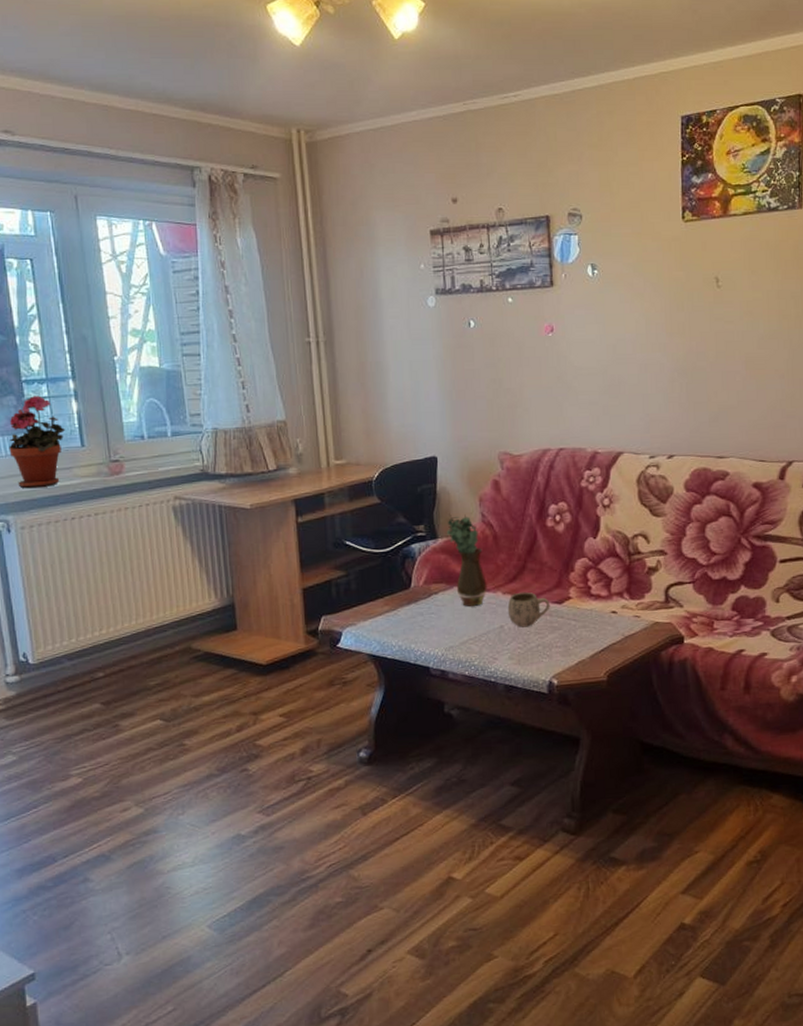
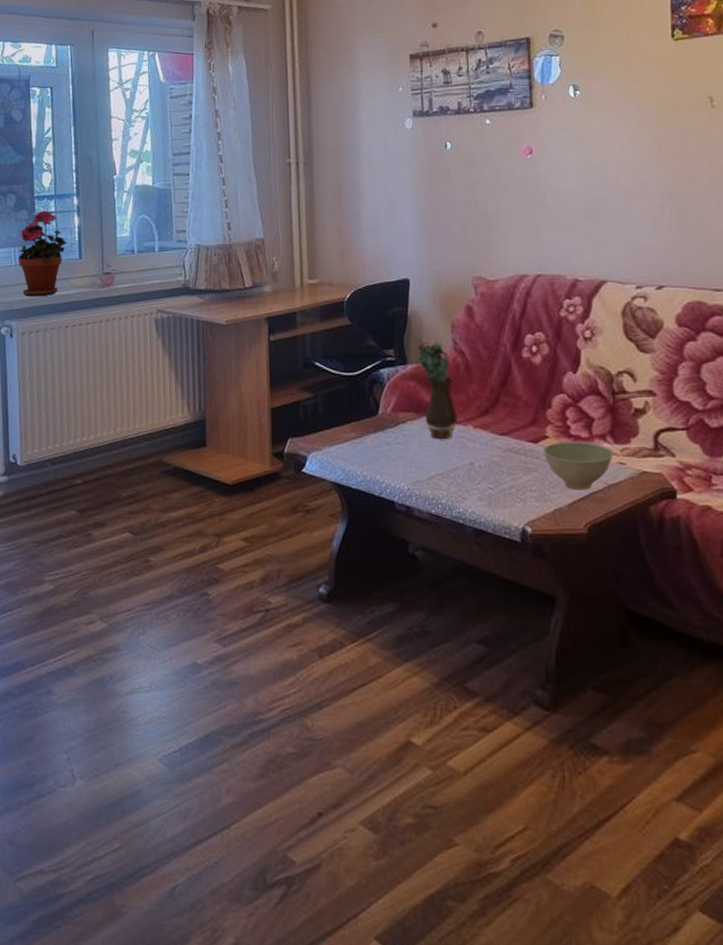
mug: present [507,591,551,628] -> none [478,427,525,466]
bowl: none [567,600,630,643] -> present [543,442,614,490]

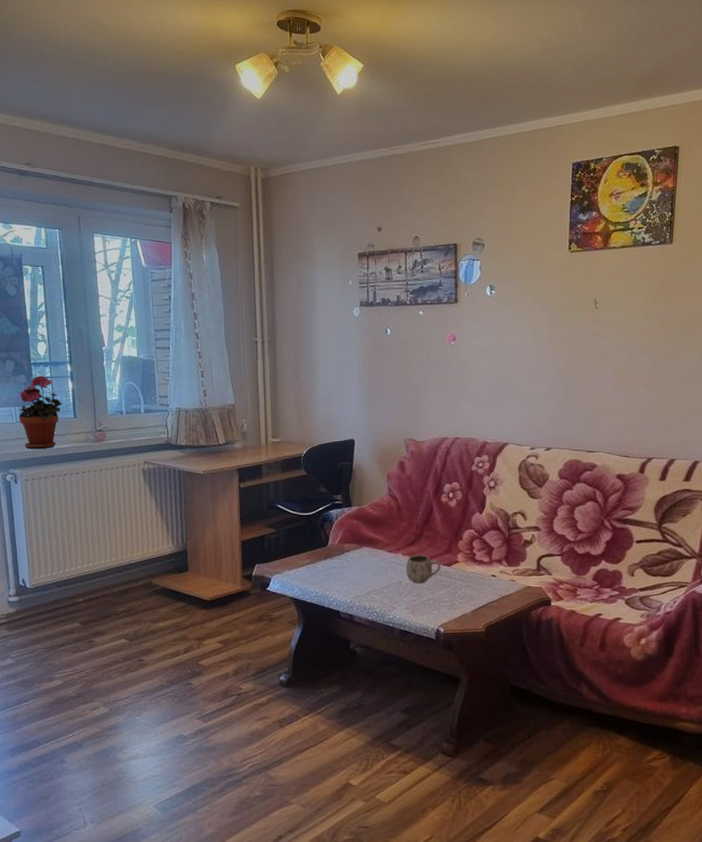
vase: present [417,339,457,439] -> none [360,487,390,564]
mug: none [478,427,525,466] -> present [406,554,441,584]
bowl: present [543,442,614,490] -> none [455,565,507,601]

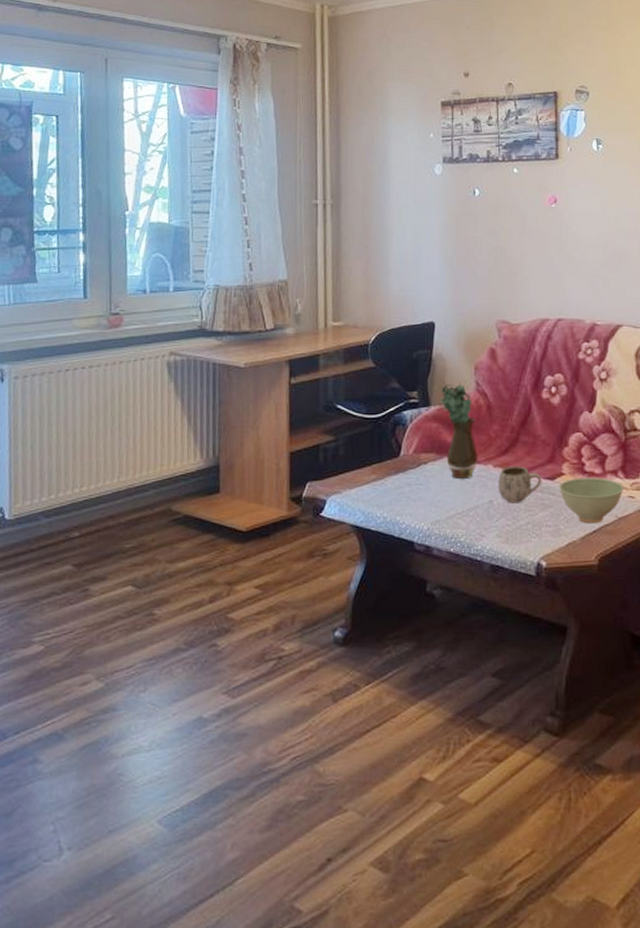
potted plant: present [19,376,63,449] -> none [12,246,71,338]
vase: none [360,487,390,564] -> present [440,381,478,478]
bowl: none [455,565,507,601] -> present [559,478,624,524]

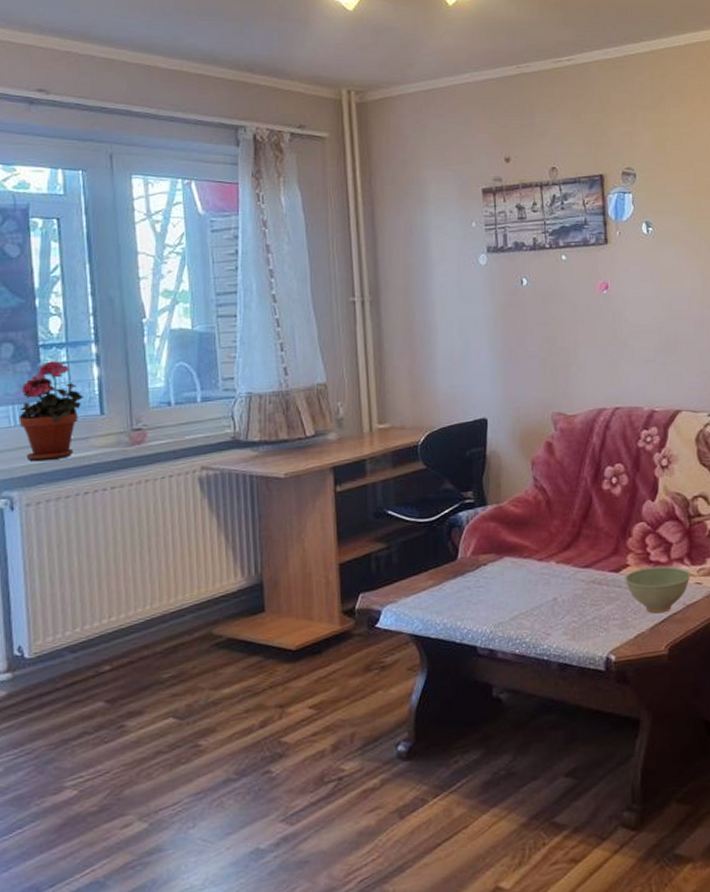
potted plant: none [12,246,71,338] -> present [19,361,84,462]
vase: present [440,381,478,478] -> none [497,478,540,578]
mug: present [498,465,542,503] -> none [561,560,607,599]

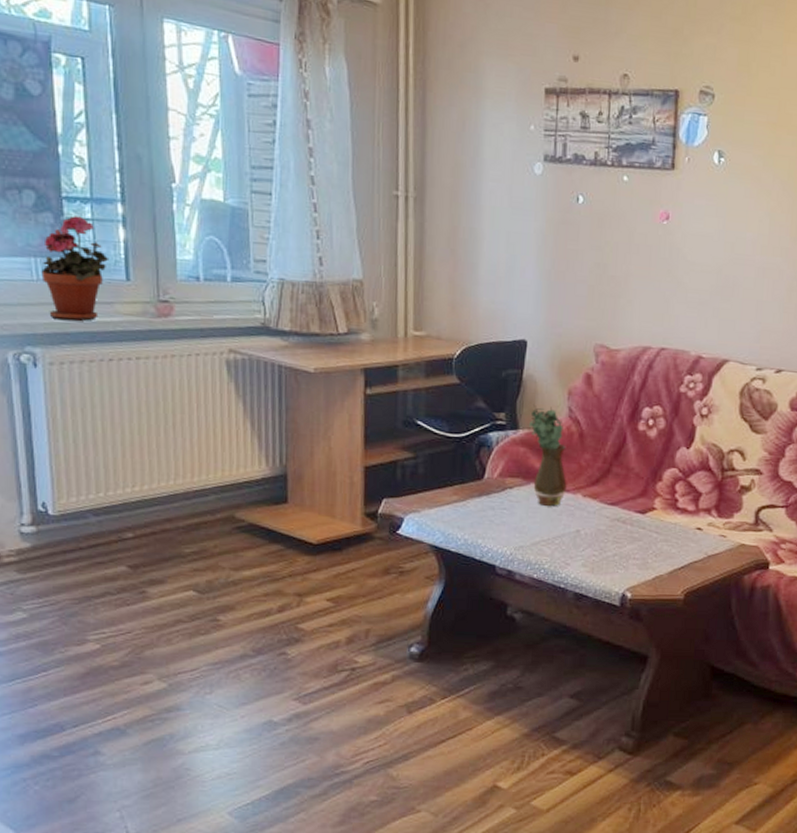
vase: none [497,478,540,578] -> present [529,404,567,506]
bowl: present [625,566,691,614] -> none [650,513,717,560]

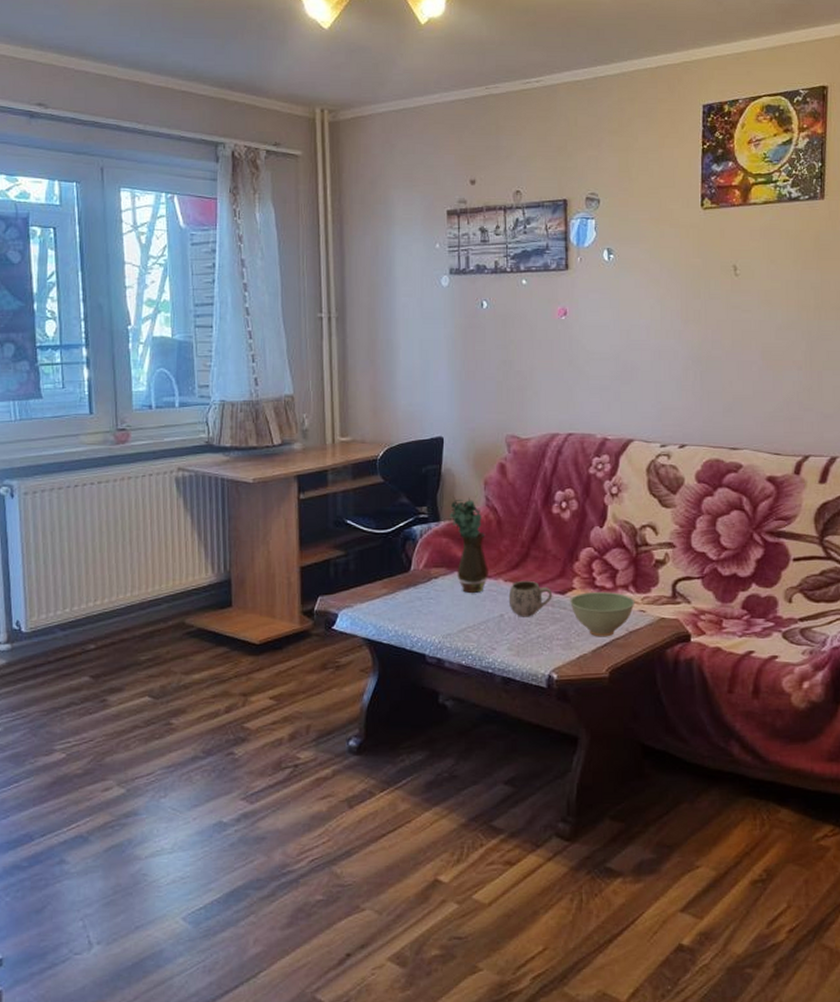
potted plant: present [41,216,110,321] -> none [18,362,76,454]
mug: none [586,496,633,535] -> present [508,580,553,617]
bowl: none [650,513,717,560] -> present [570,592,635,637]

